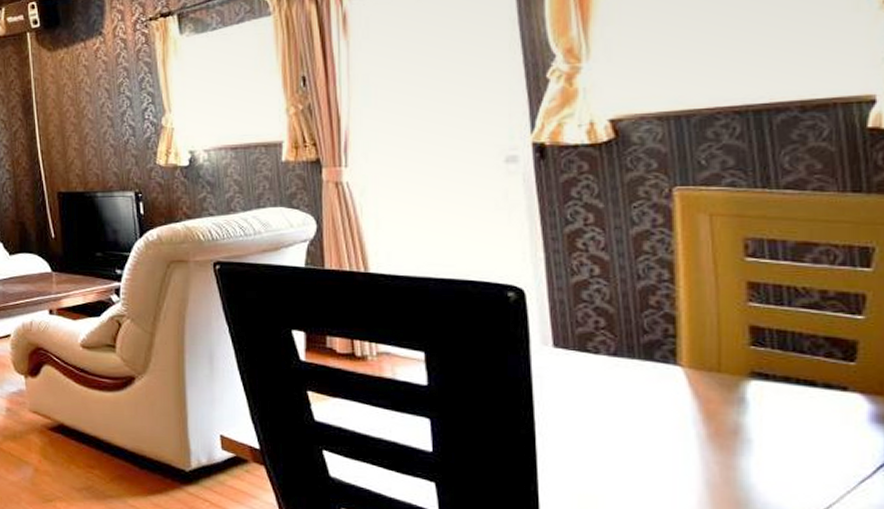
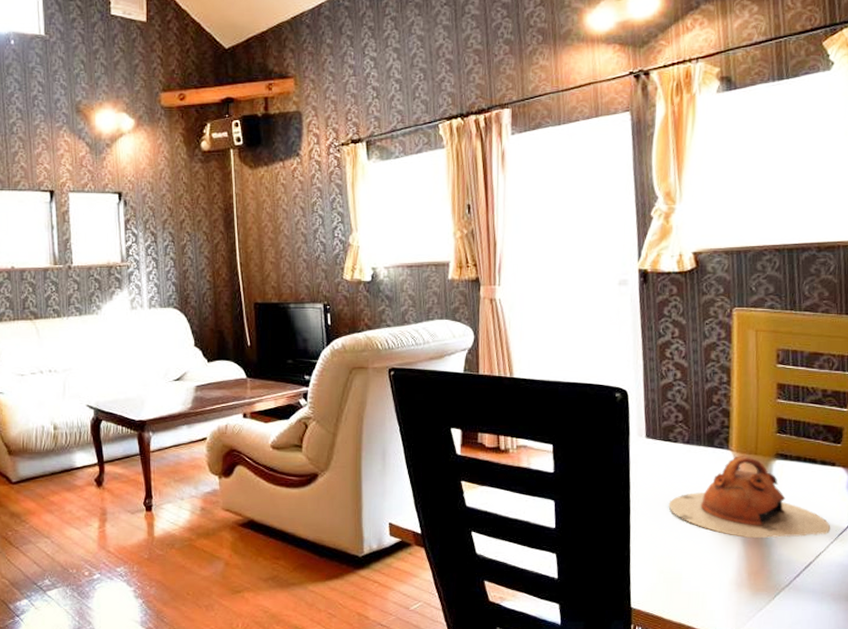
teapot: none [590,373,846,482] -> present [668,456,831,539]

